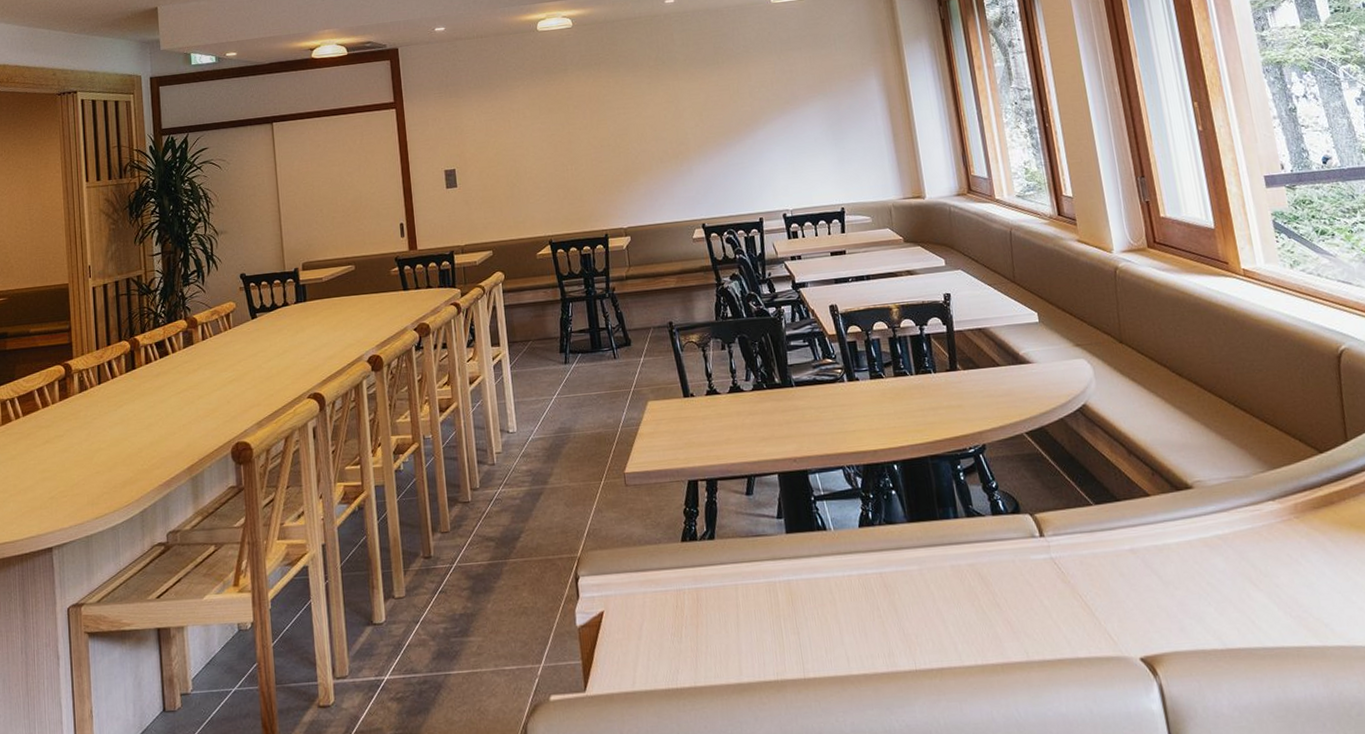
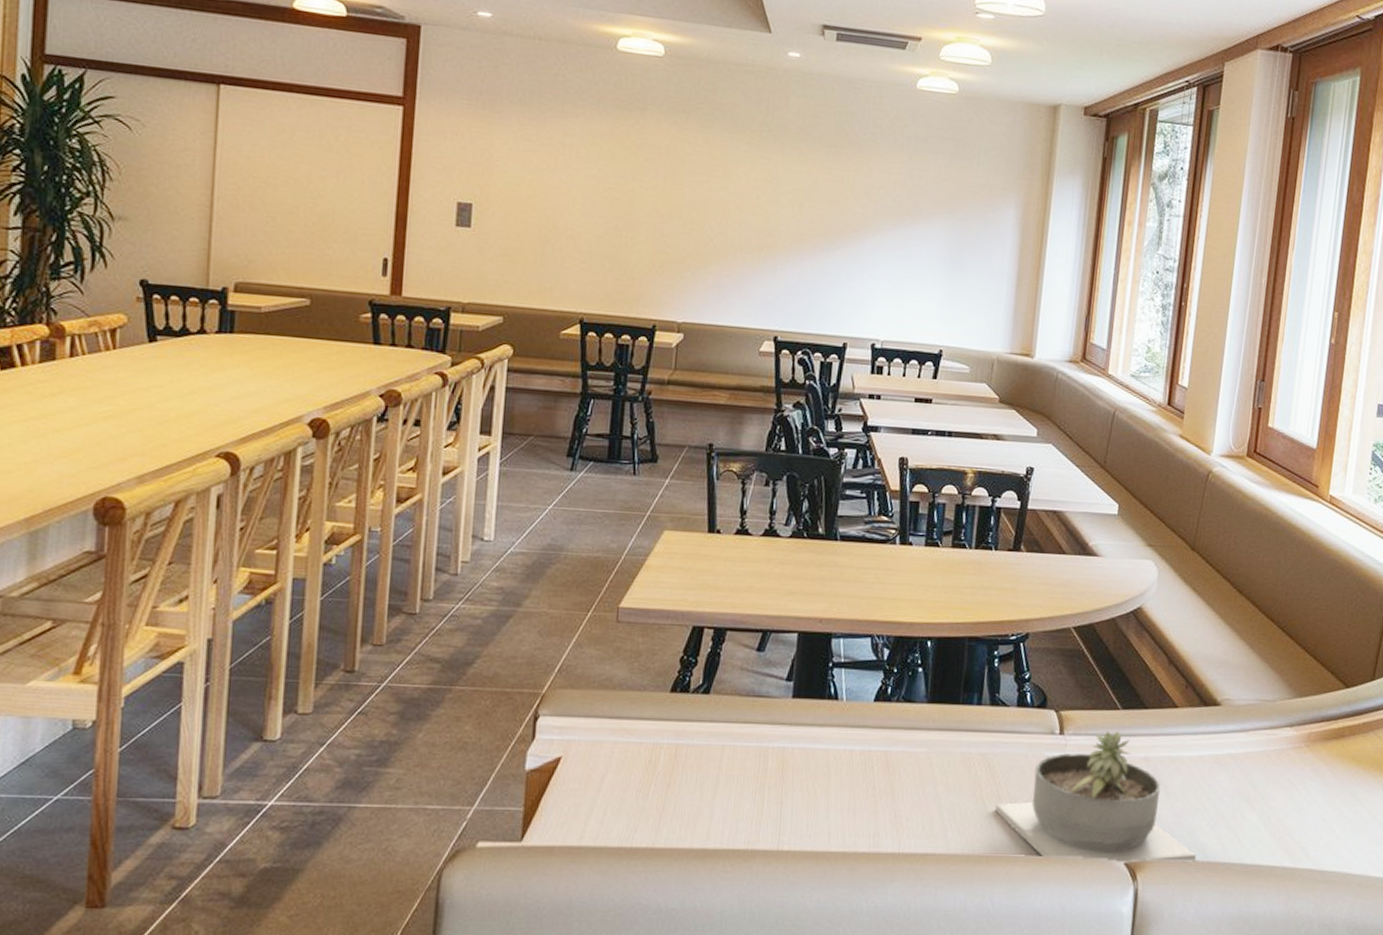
succulent planter: none [995,526,1215,661] -> present [994,731,1197,863]

